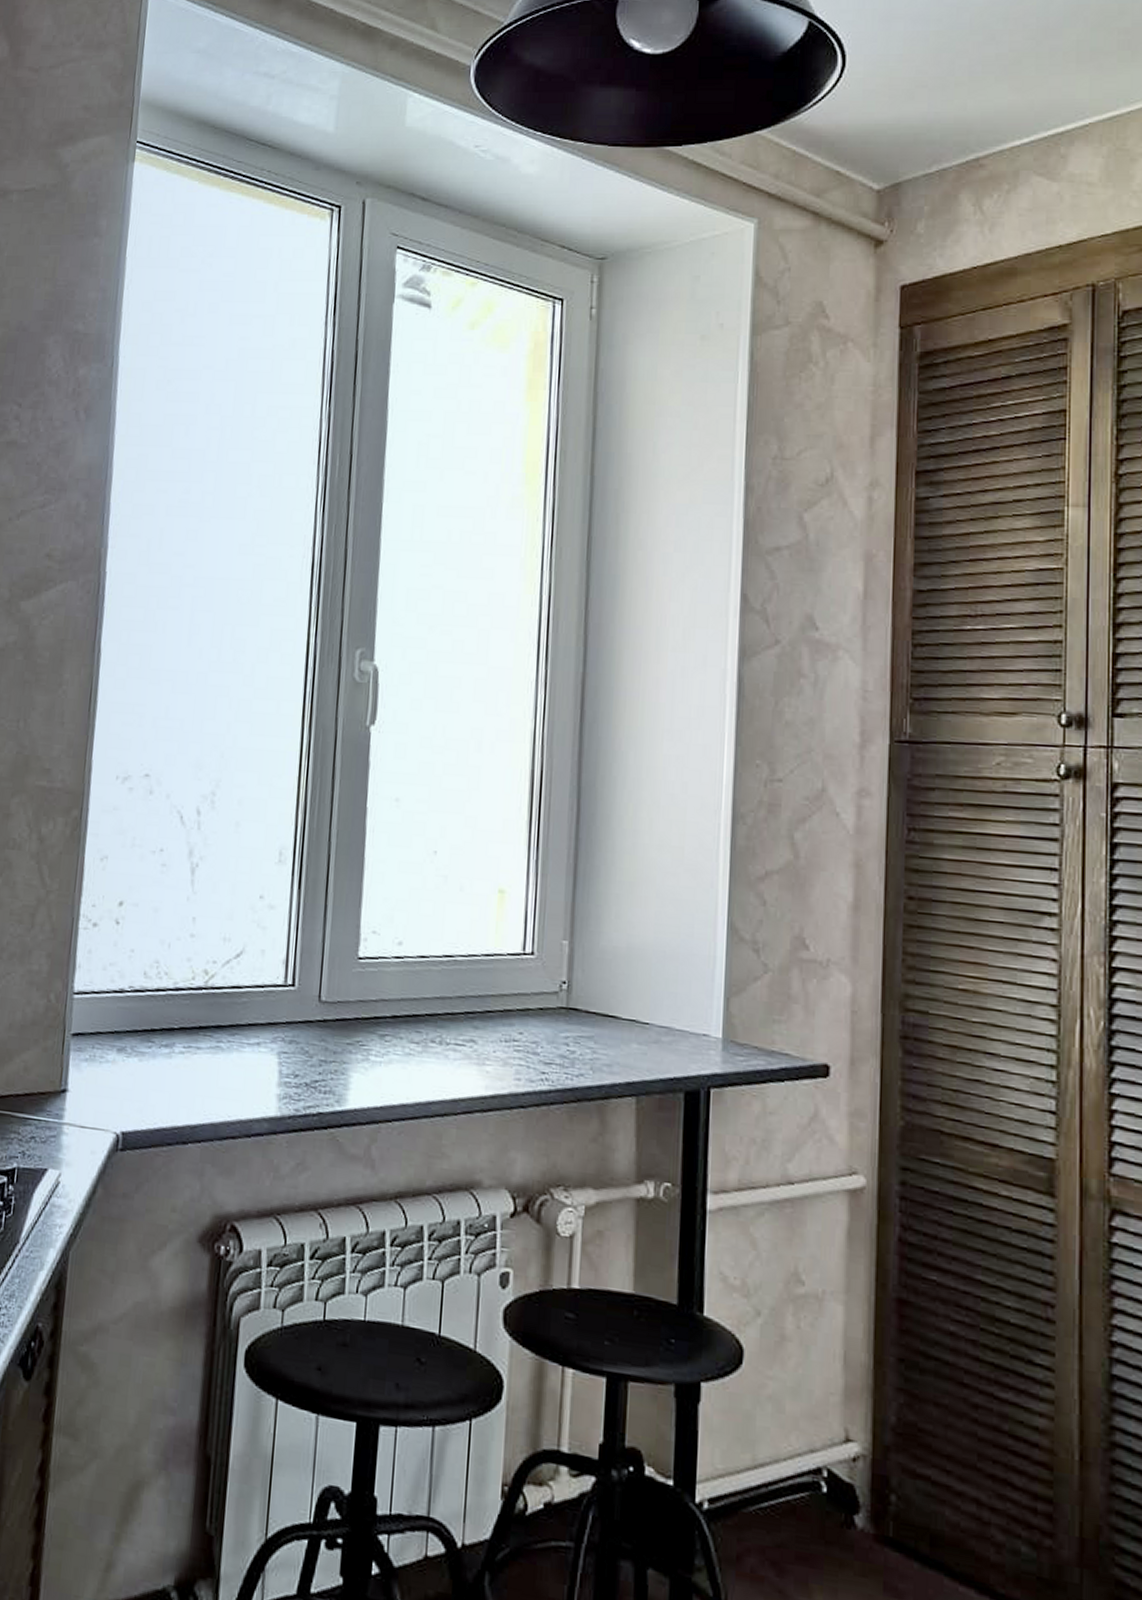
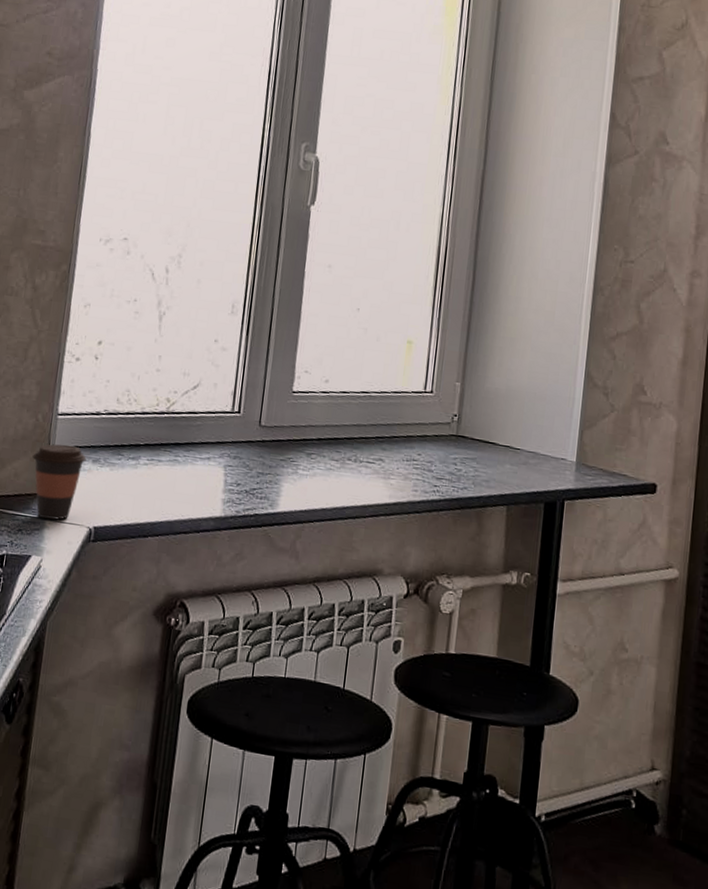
coffee cup: none [45,1029,110,1124] -> present [32,444,87,520]

